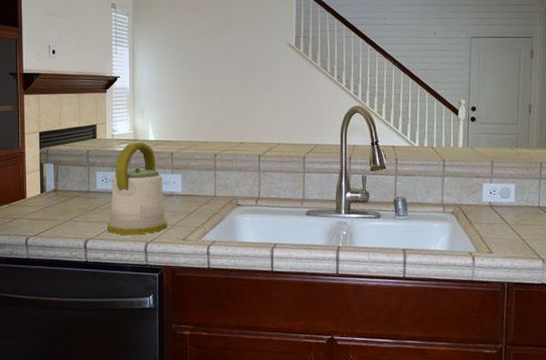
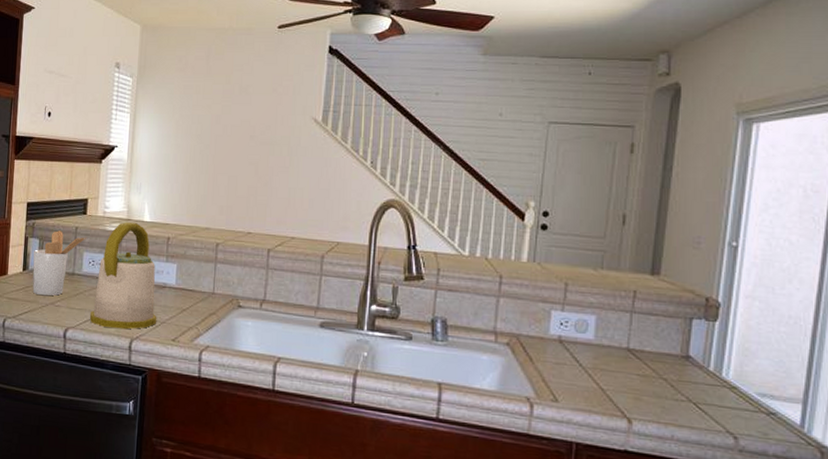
utensil holder: none [49,155,99,214] -> present [32,231,87,296]

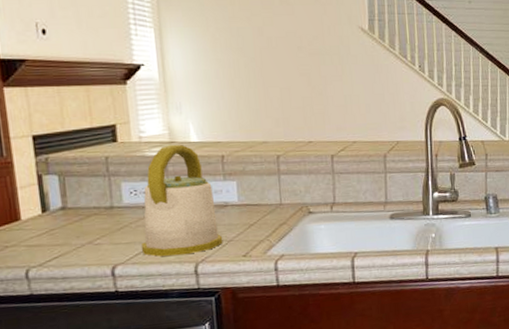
utensil holder: present [32,231,87,296] -> none [52,163,123,236]

